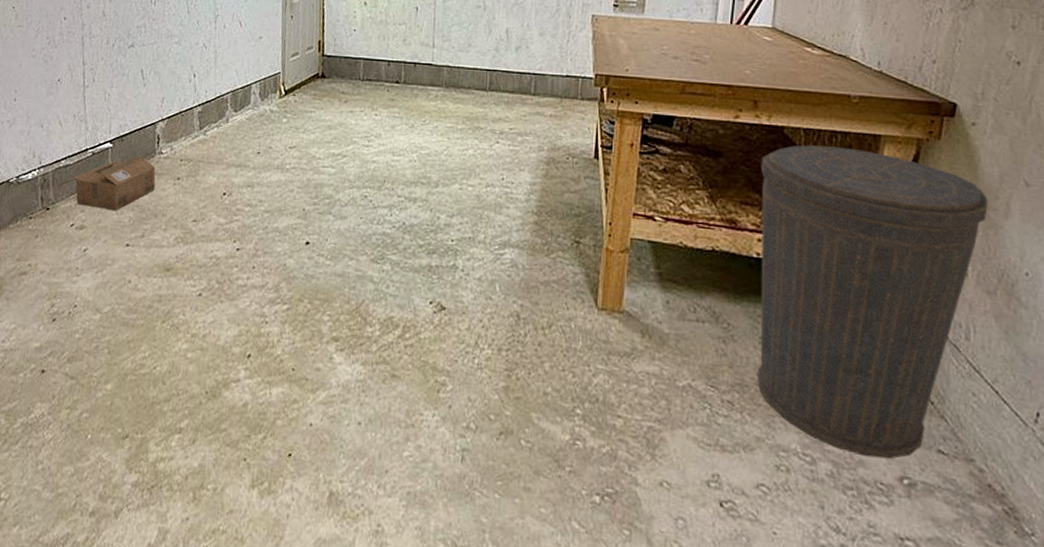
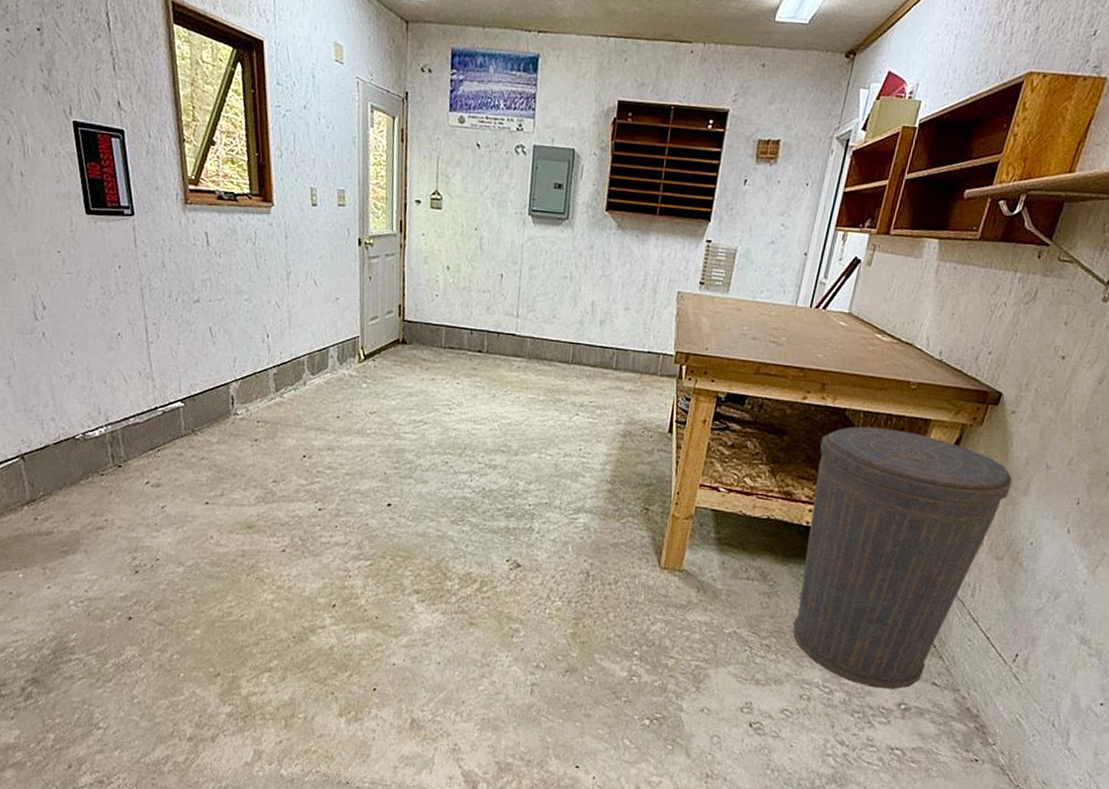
cardboard box: present [59,155,156,211] -> none [129,415,233,470]

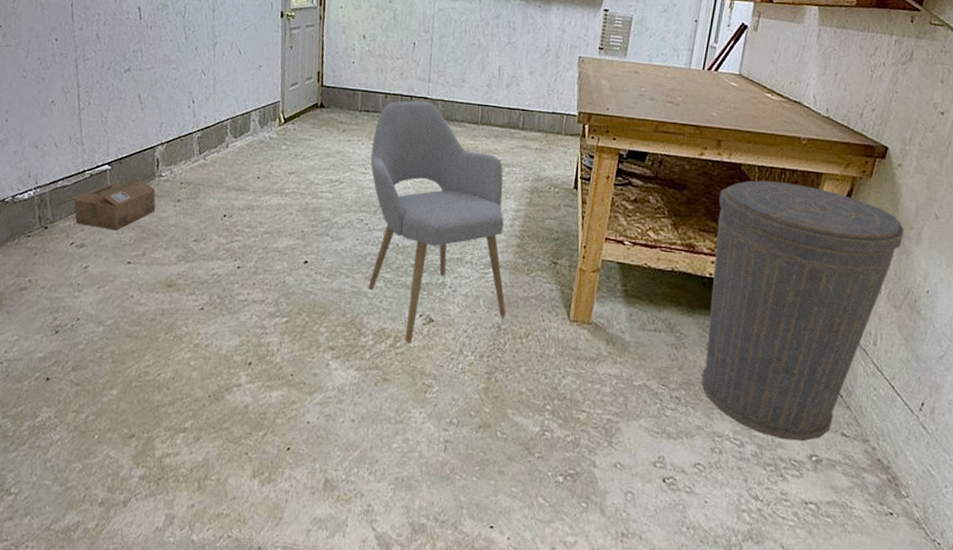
cardboard box: none [129,415,233,470] -> present [57,177,156,231]
chair: none [453,337,595,587] -> present [367,100,506,342]

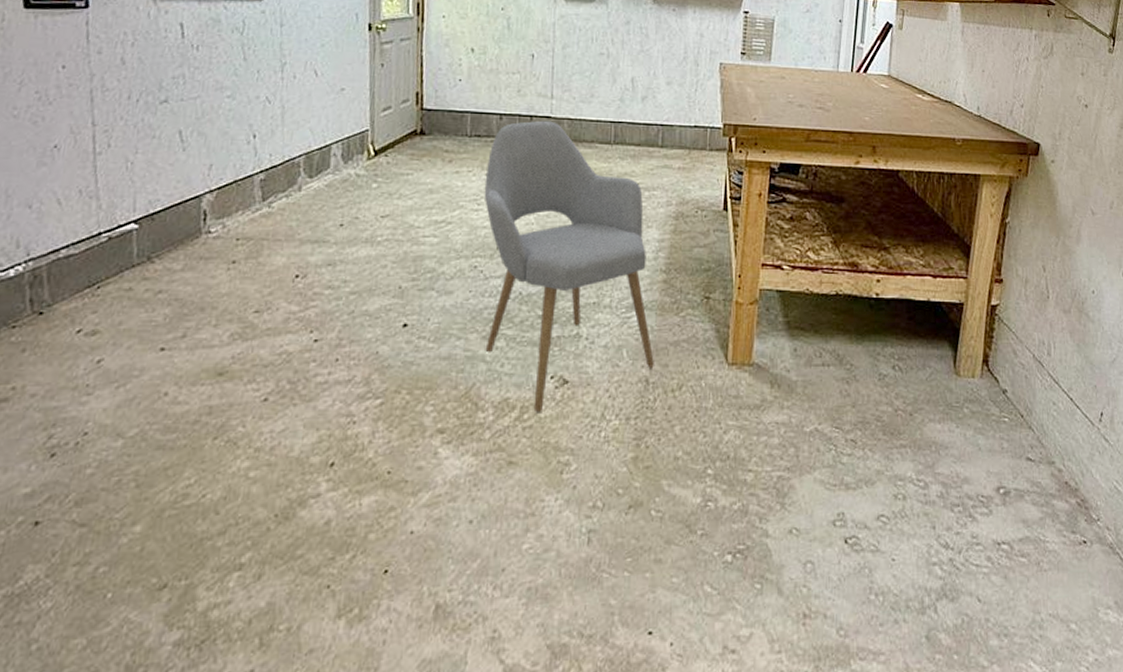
cardboard box: present [57,177,156,231] -> none [57,236,202,308]
trash can: present [701,180,905,442] -> none [877,187,1065,474]

